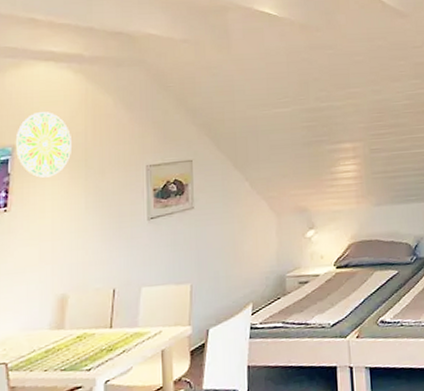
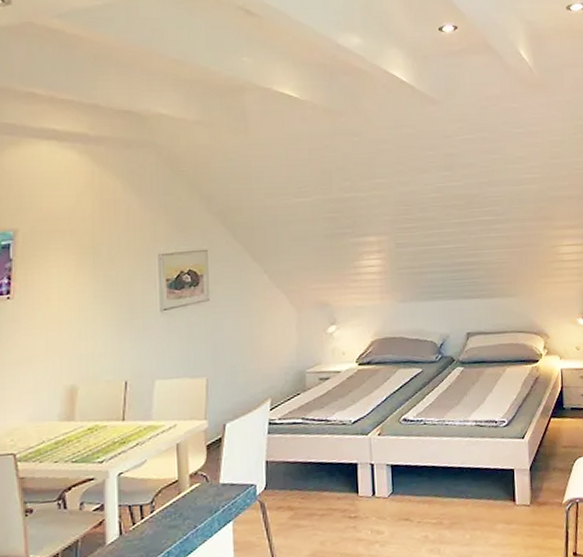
decorative plate: present [15,112,71,178] -> none [16,194,78,264]

